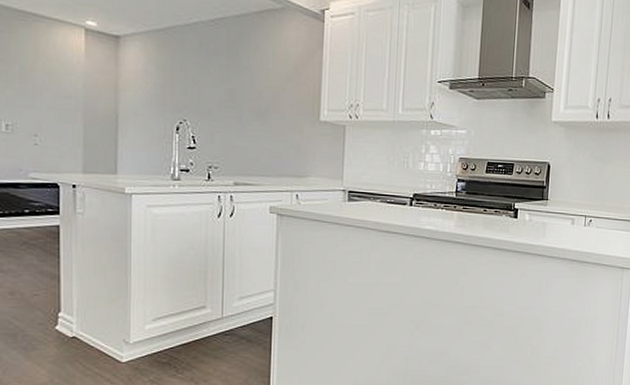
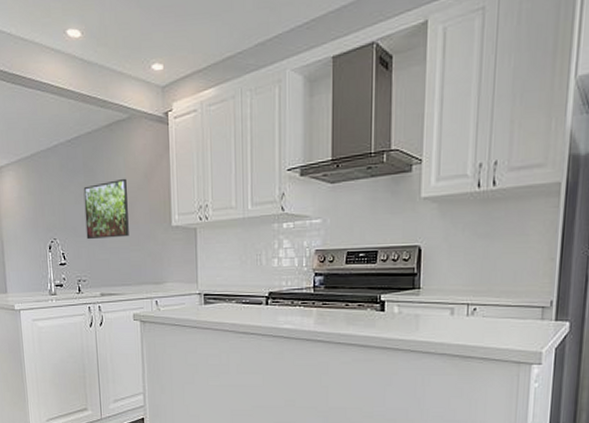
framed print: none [223,67,274,127] -> present [83,178,129,240]

